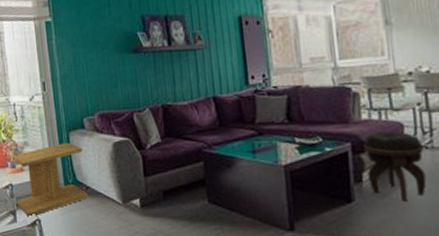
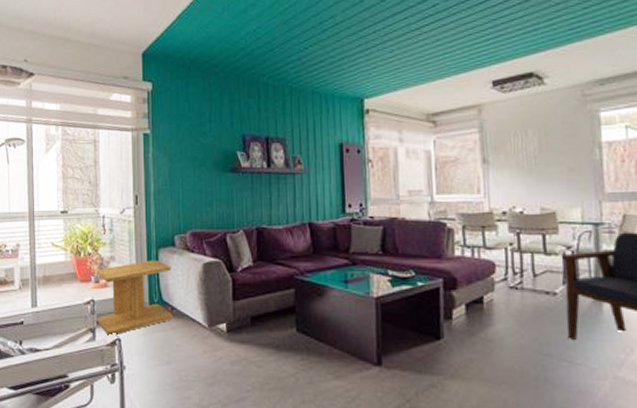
footstool: present [363,131,427,201] -> none [455,269,515,341]

